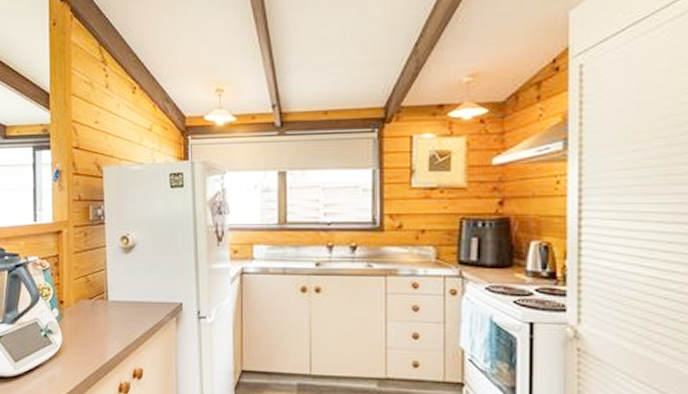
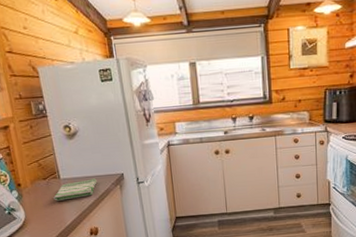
dish towel: none [97,305,150,328] -> present [53,178,97,201]

